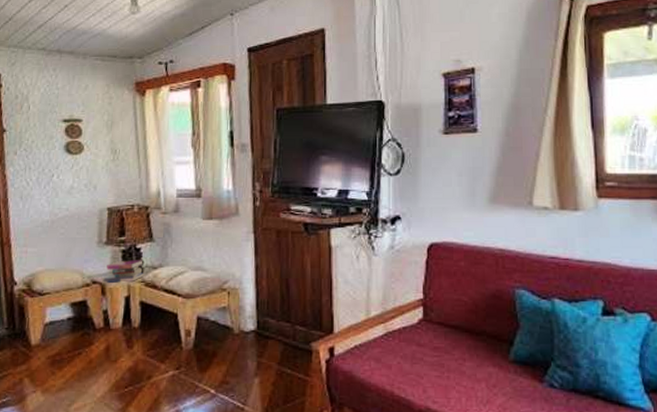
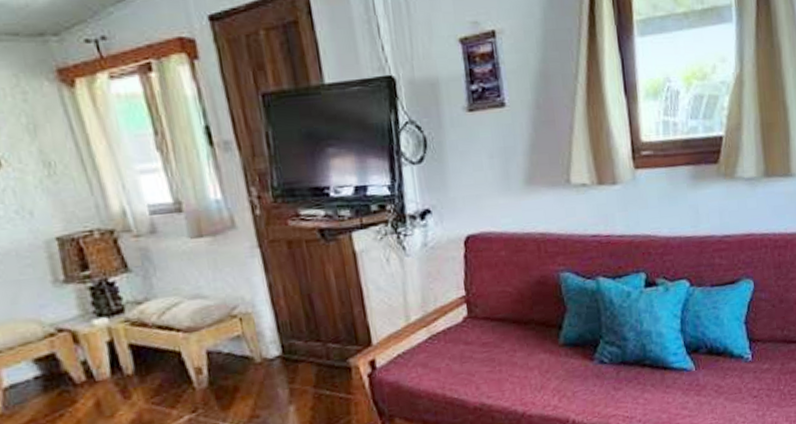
books: present [103,260,145,284] -> none [72,296,128,330]

